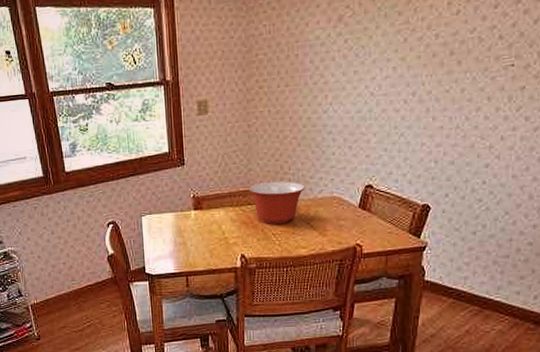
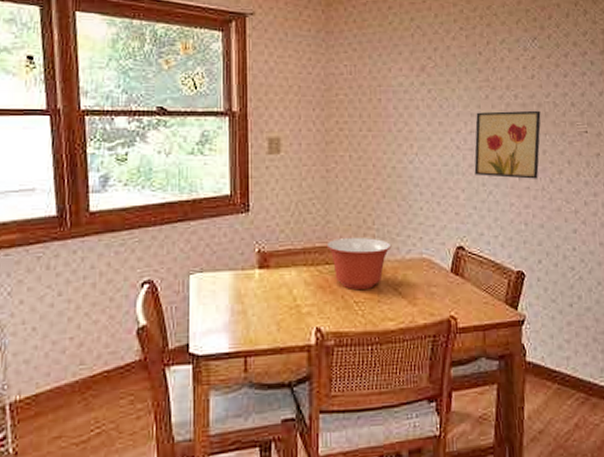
wall art: none [387,48,463,120] -> present [474,110,541,179]

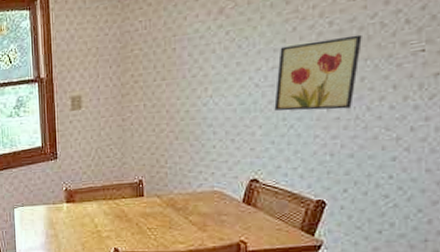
mixing bowl: present [326,238,392,291] -> none [123,175,184,219]

